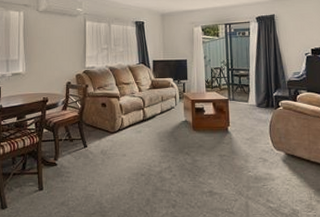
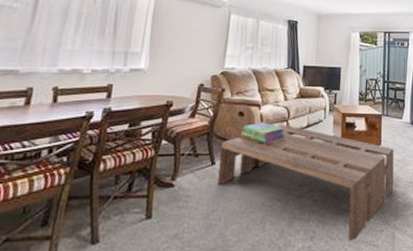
coffee table: none [90,112,245,209] -> present [217,124,394,242]
stack of books: none [105,111,143,129] -> present [241,122,285,144]

